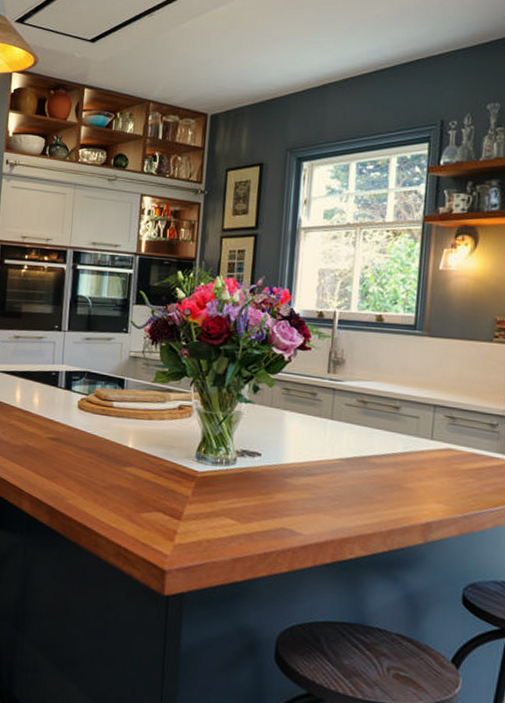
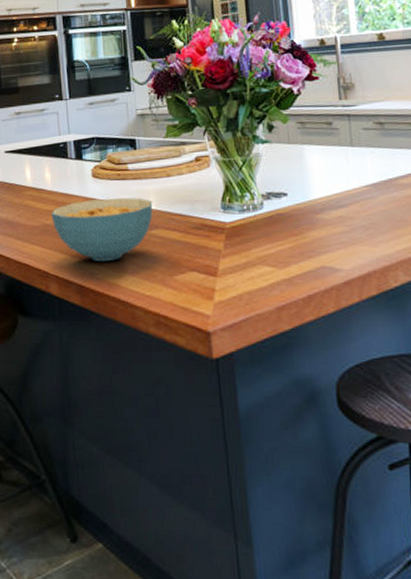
cereal bowl: none [34,429,132,490] -> present [51,197,153,262]

